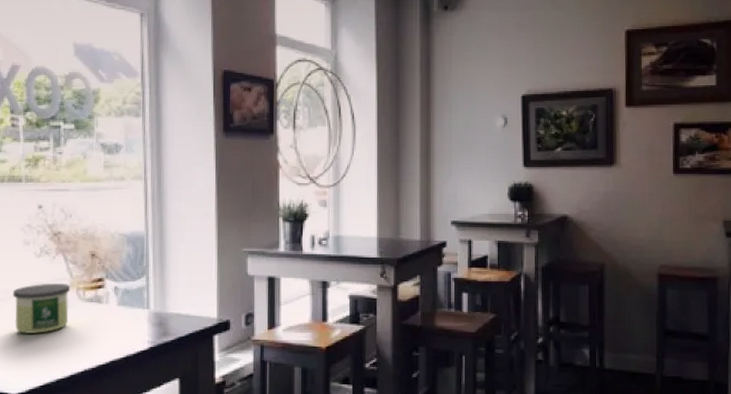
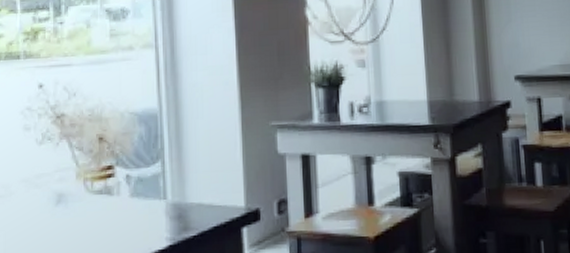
candle: present [13,283,71,333] -> none [13,173,77,235]

